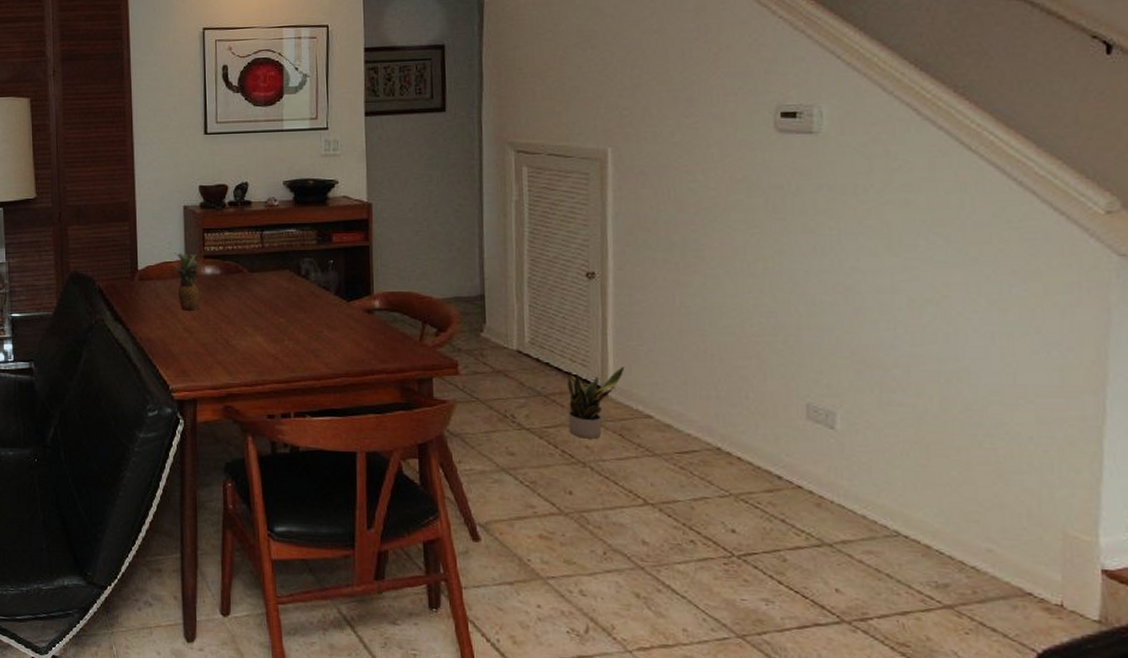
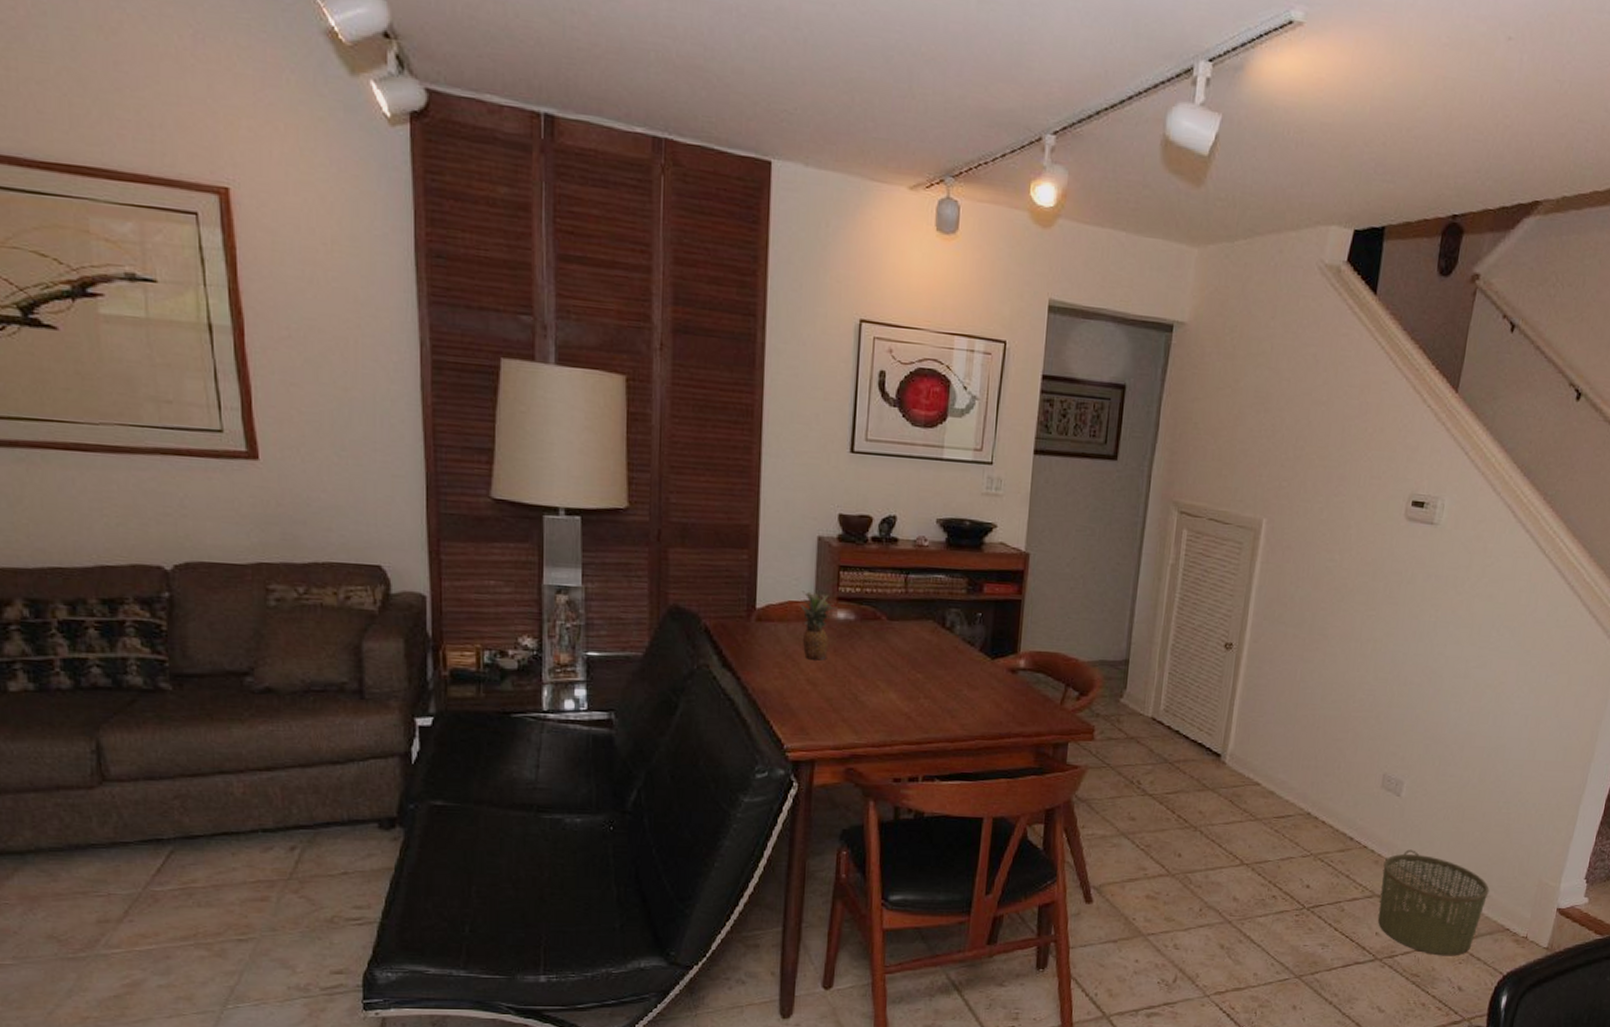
potted plant: present [566,367,625,439] -> none [1187,736,1245,805]
basket: none [829,491,989,624] -> present [1378,849,1490,956]

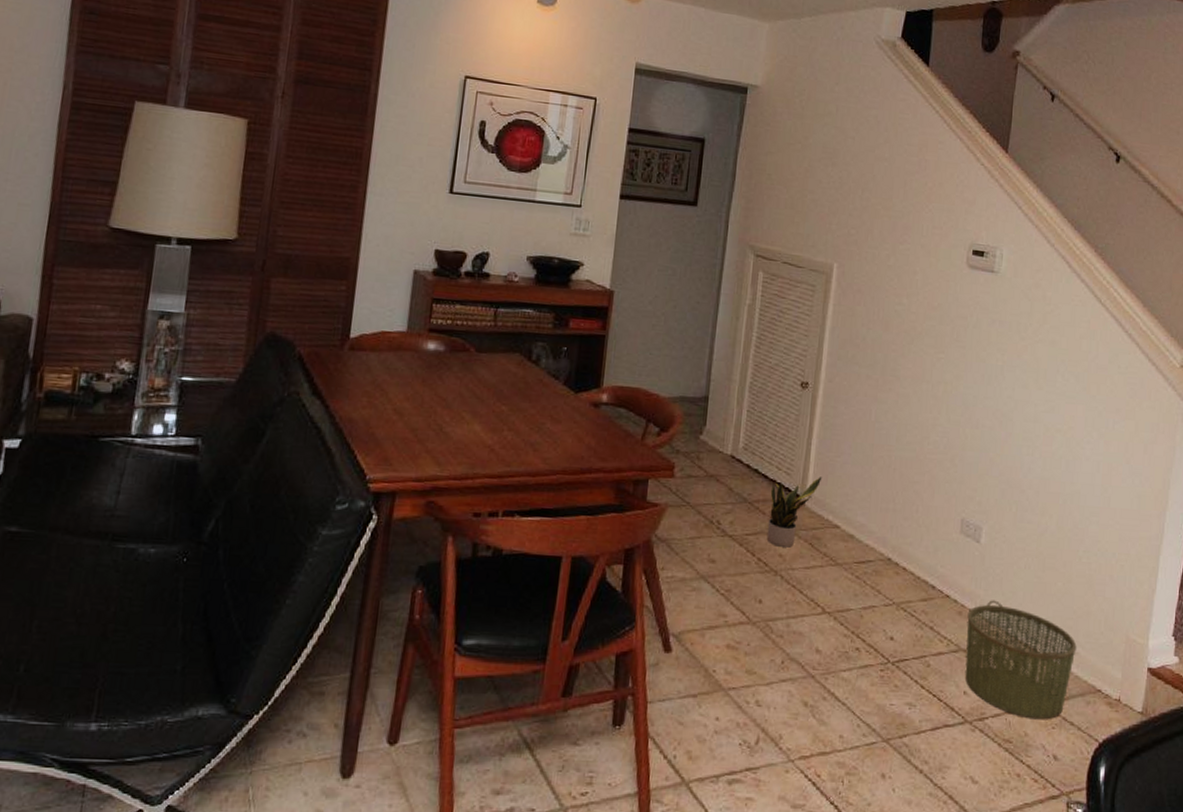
fruit: present [800,591,838,660] -> none [392,322,429,390]
potted plant: none [1187,736,1245,805] -> present [766,477,823,548]

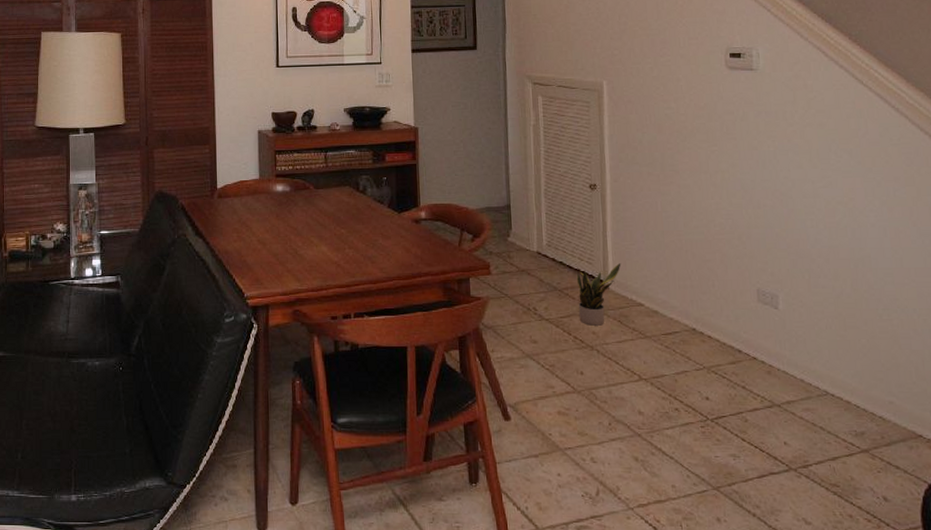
basket: present [965,600,1077,720] -> none [776,359,891,465]

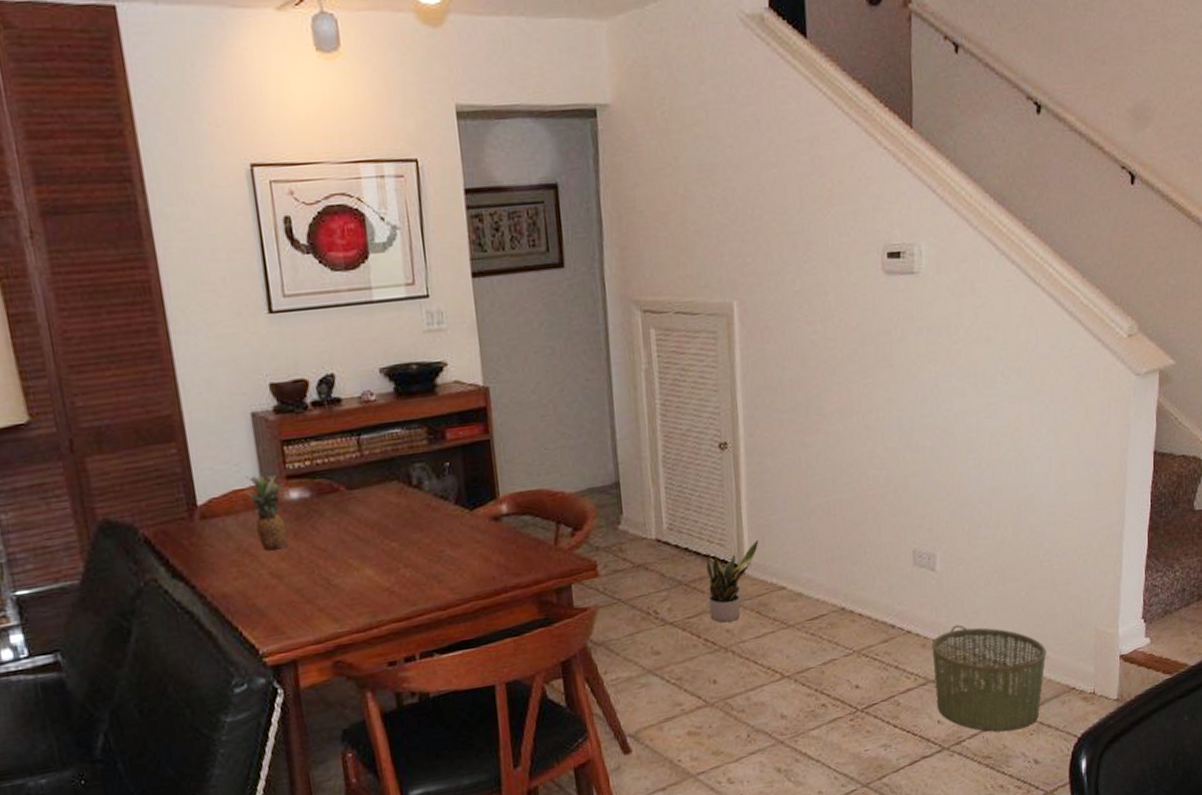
fruit: none [249,172,277,225] -> present [246,474,289,551]
basket: none [776,359,891,465] -> present [931,624,1047,732]

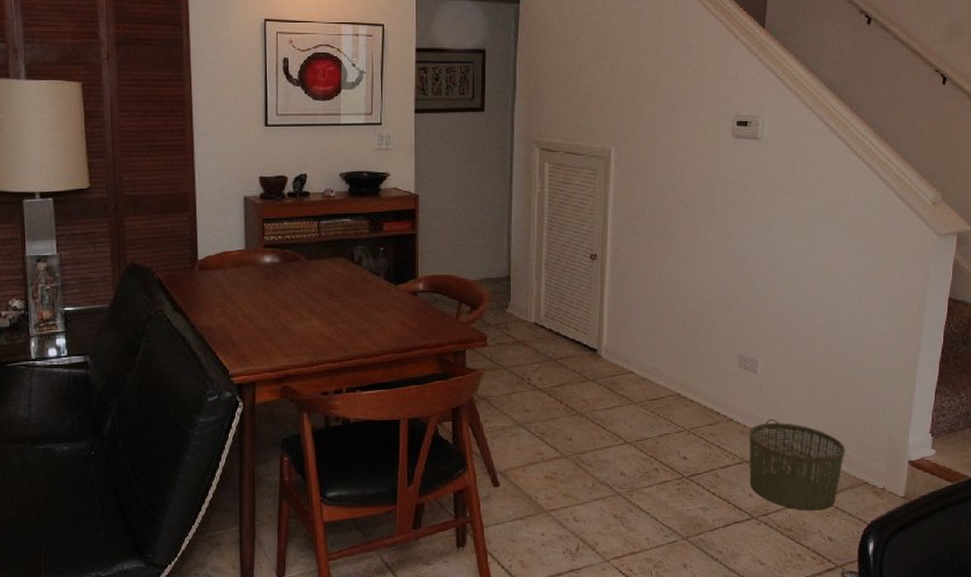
fruit: present [246,474,289,551] -> none [234,242,265,299]
potted plant: present [705,540,759,623] -> none [571,333,615,394]

